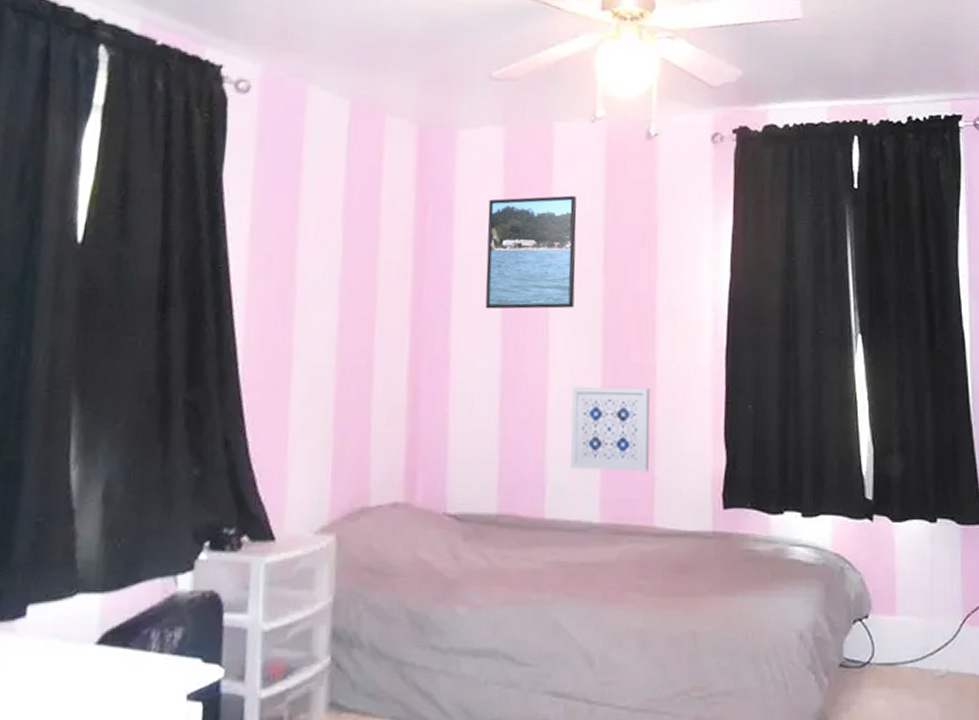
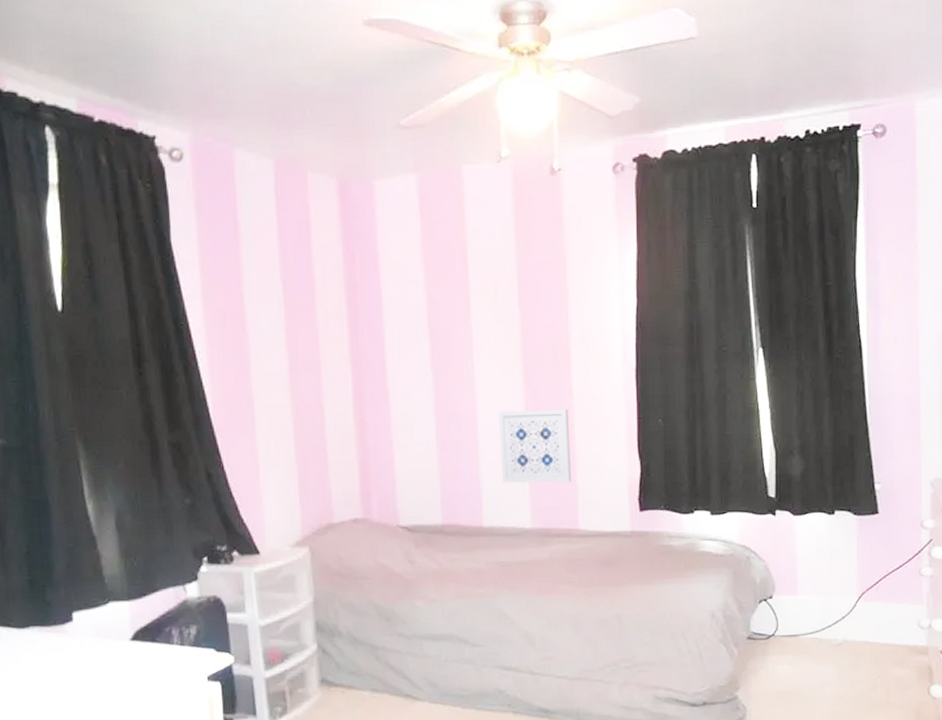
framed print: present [485,195,577,309] -> none [409,235,494,347]

